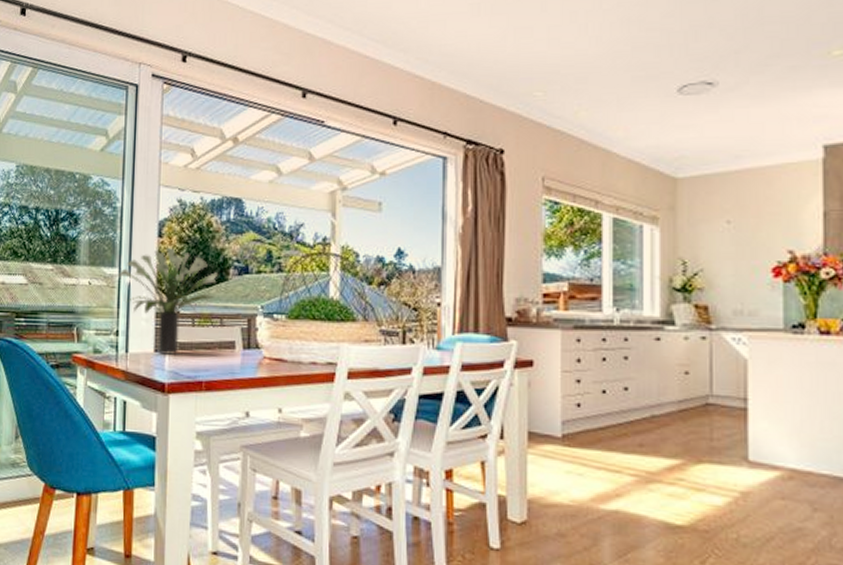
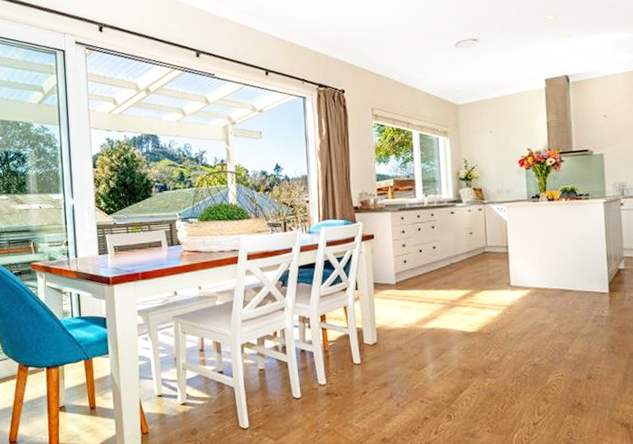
flower arrangement: present [119,248,219,355] -> none [64,175,144,256]

